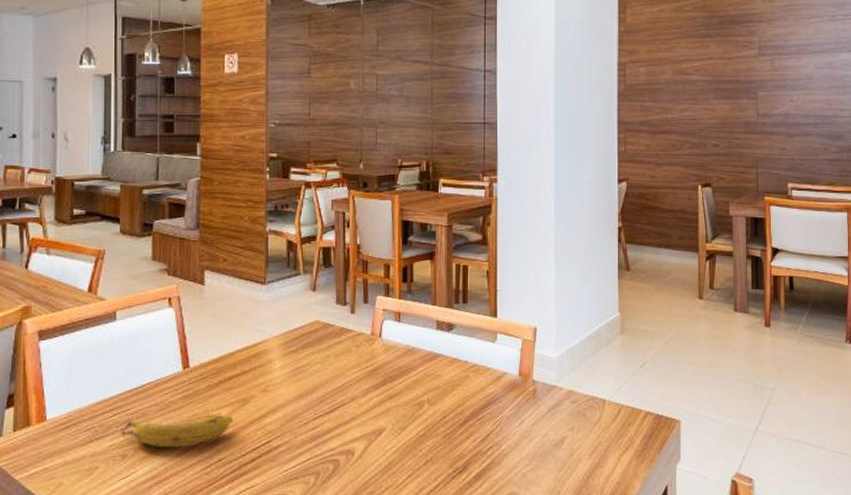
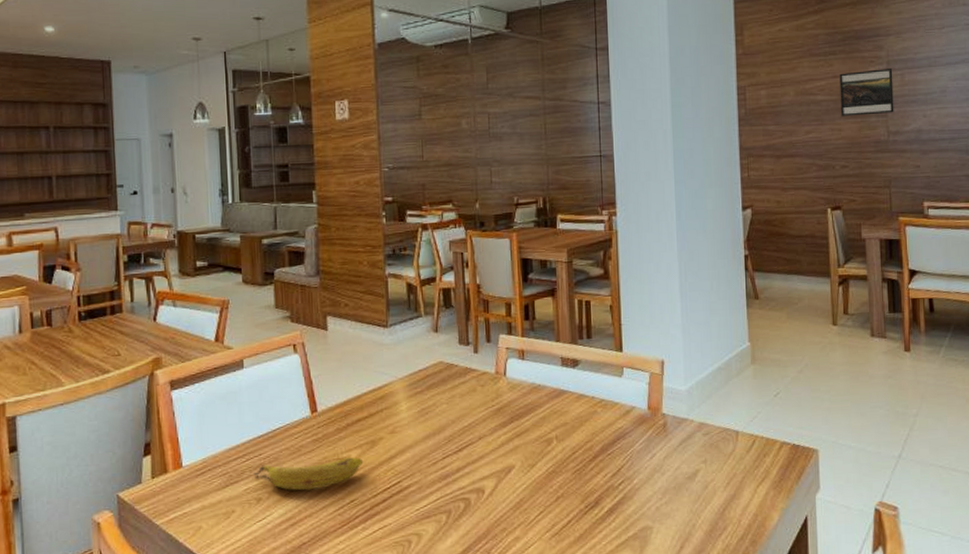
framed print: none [714,53,764,97] -> present [839,69,894,116]

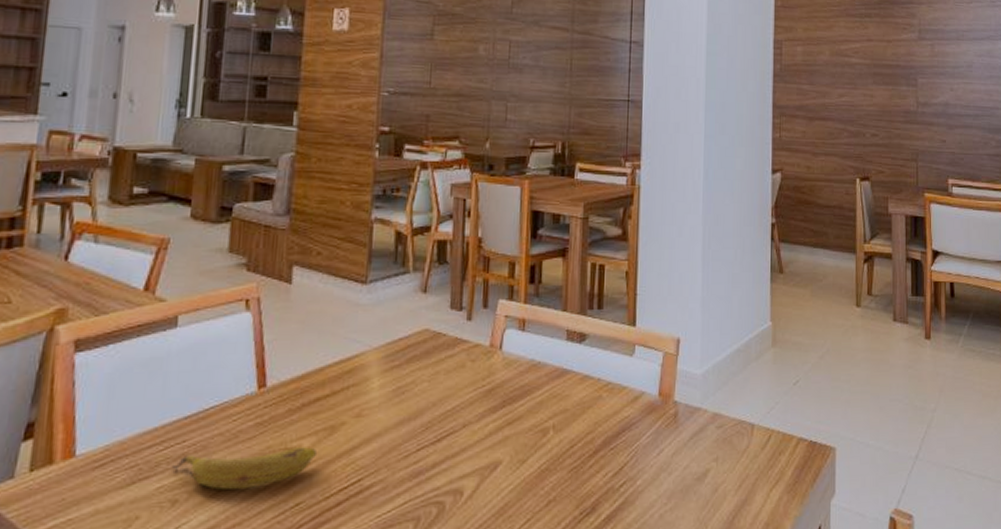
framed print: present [839,69,894,116] -> none [873,37,924,84]

